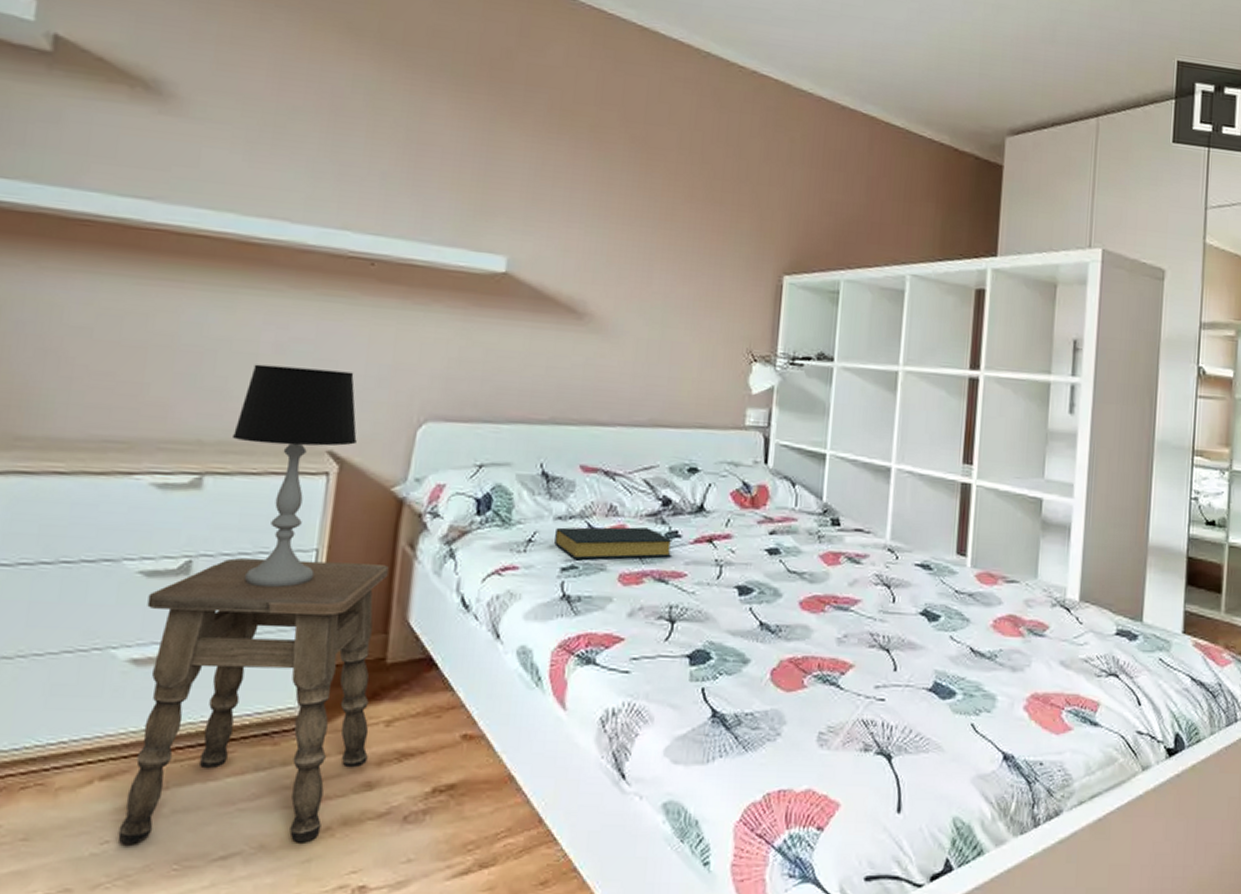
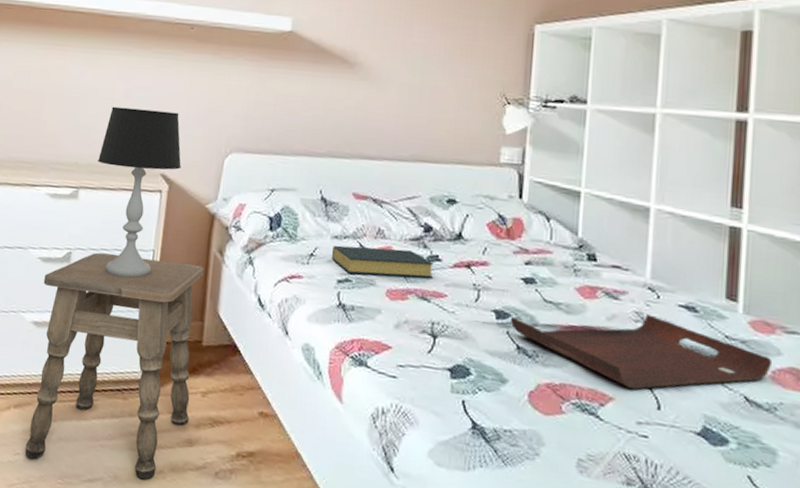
serving tray: none [753,576,994,654] -> present [510,314,771,390]

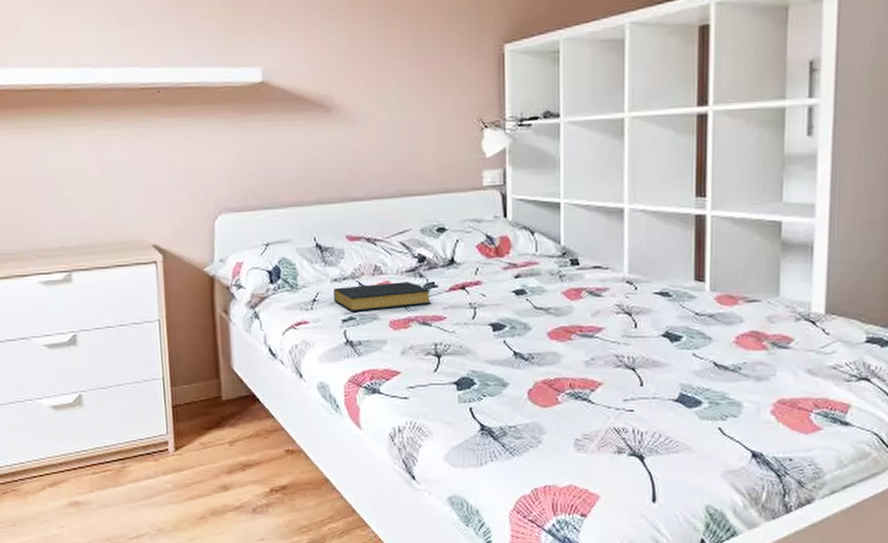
side table: present [25,252,204,480] -> none [53,328,221,529]
table lamp: present [97,106,181,278] -> none [84,181,172,351]
serving tray: present [510,314,771,390] -> none [506,305,735,373]

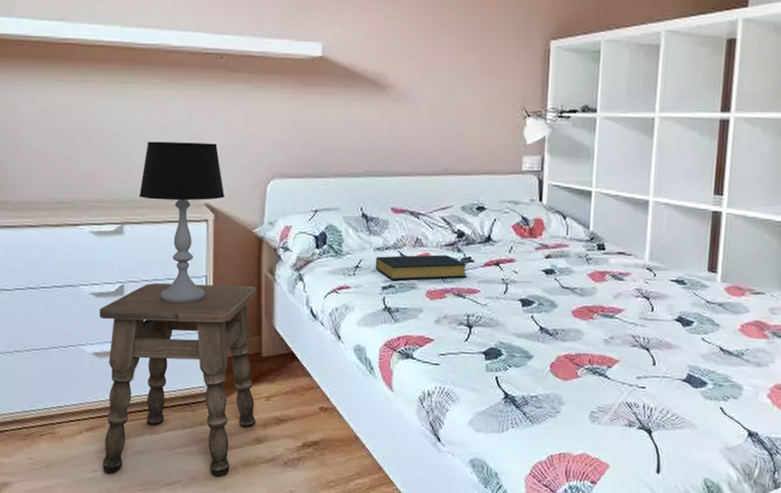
side table: none [53,328,221,529] -> present [99,283,257,477]
table lamp: none [84,181,172,351] -> present [138,141,225,304]

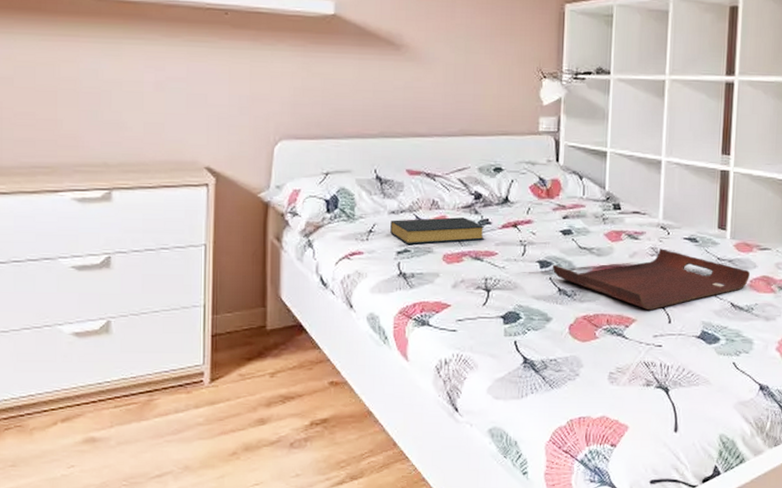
side table: present [99,283,257,477] -> none [80,253,262,468]
table lamp: present [138,141,225,304] -> none [130,100,227,275]
serving tray: none [534,290,741,352] -> present [552,248,750,311]

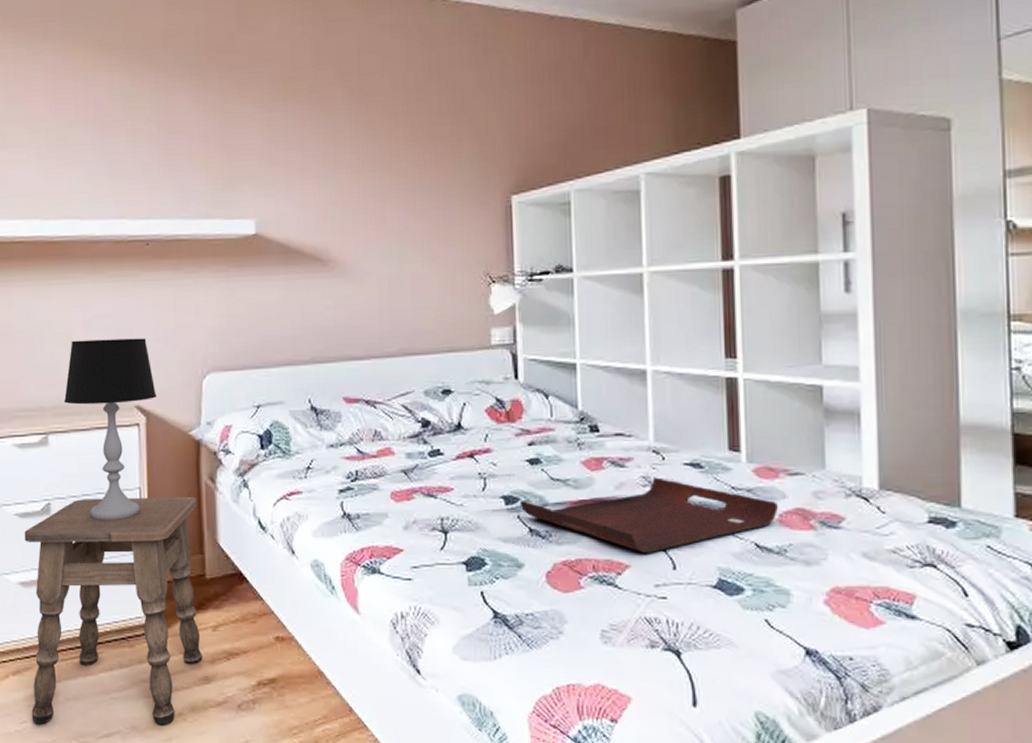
side table: none [80,253,262,468] -> present [24,497,203,725]
table lamp: none [130,100,227,275] -> present [63,338,157,521]
hardback book: present [390,217,484,244] -> none [330,449,436,481]

